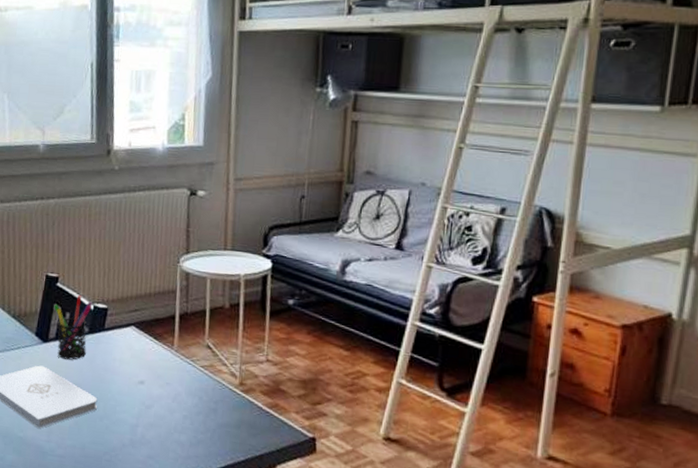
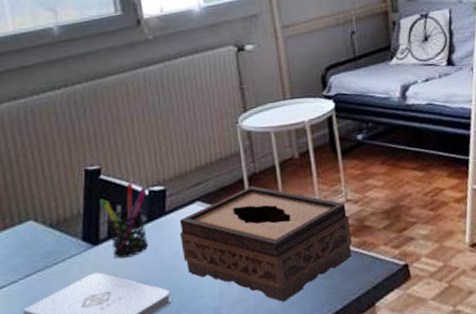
tissue box: none [113,324,267,438] -> present [179,186,352,302]

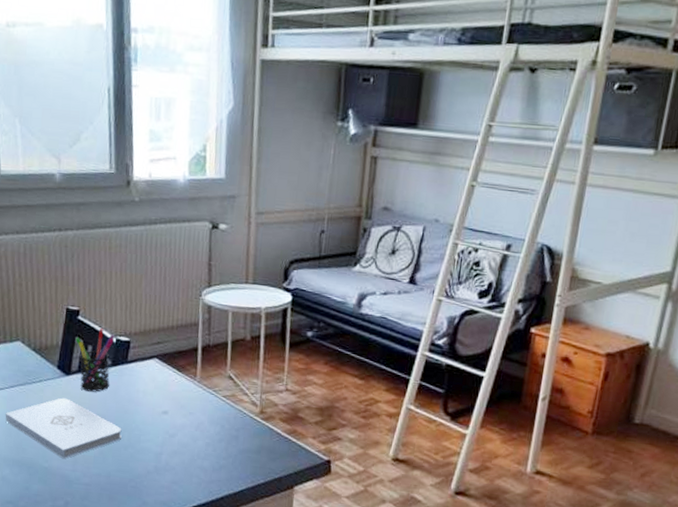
tissue box: present [179,186,352,302] -> none [136,356,286,464]

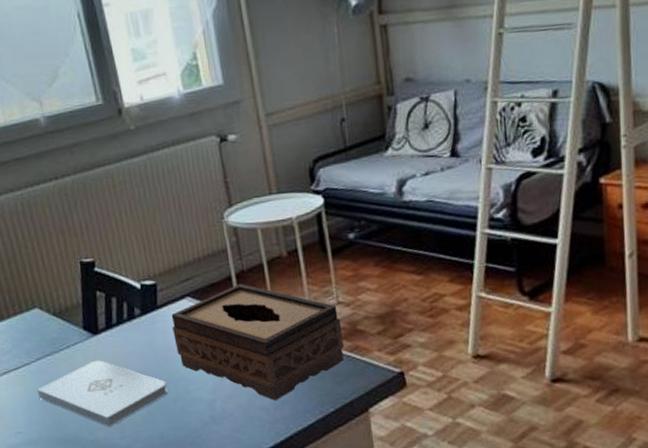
pen holder: present [75,327,115,392] -> none [96,275,144,348]
tissue box: none [136,356,286,464] -> present [171,284,344,400]

